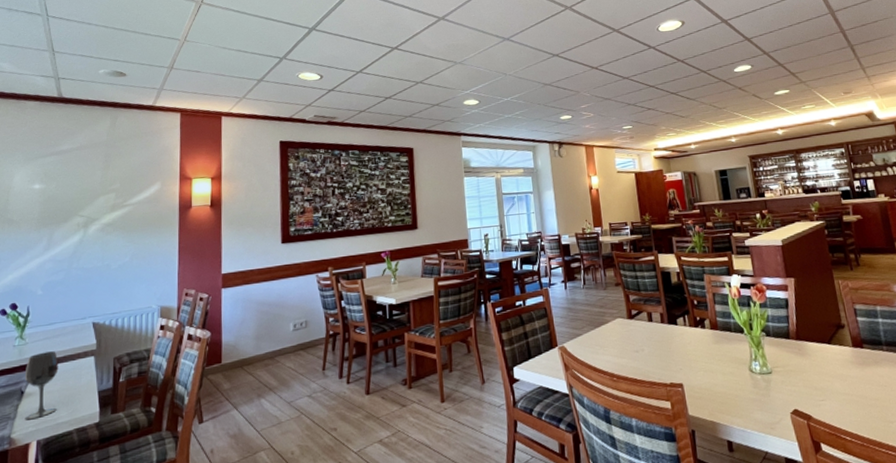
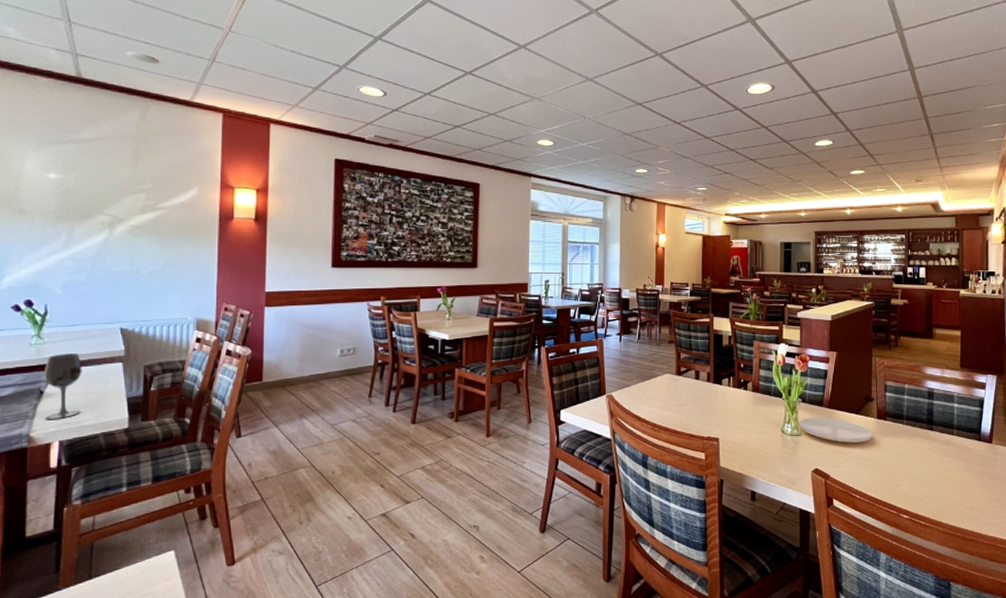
plate: none [767,350,852,378] -> present [799,417,873,443]

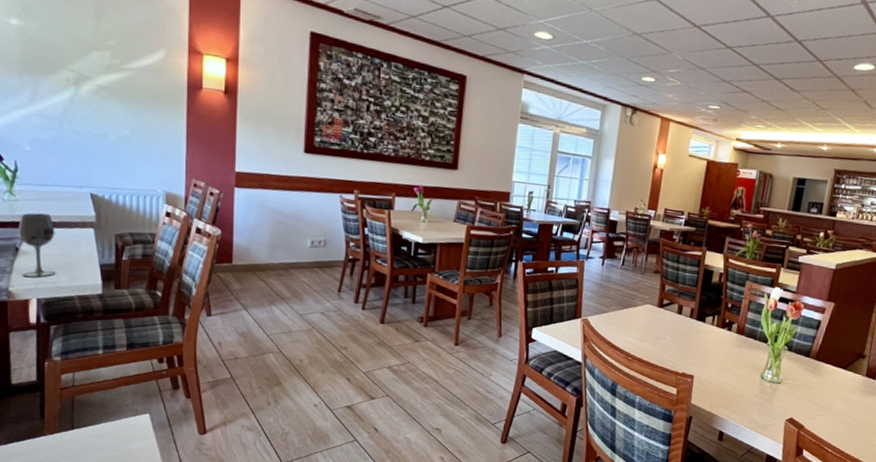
plate: present [799,417,873,443] -> none [780,366,858,399]

